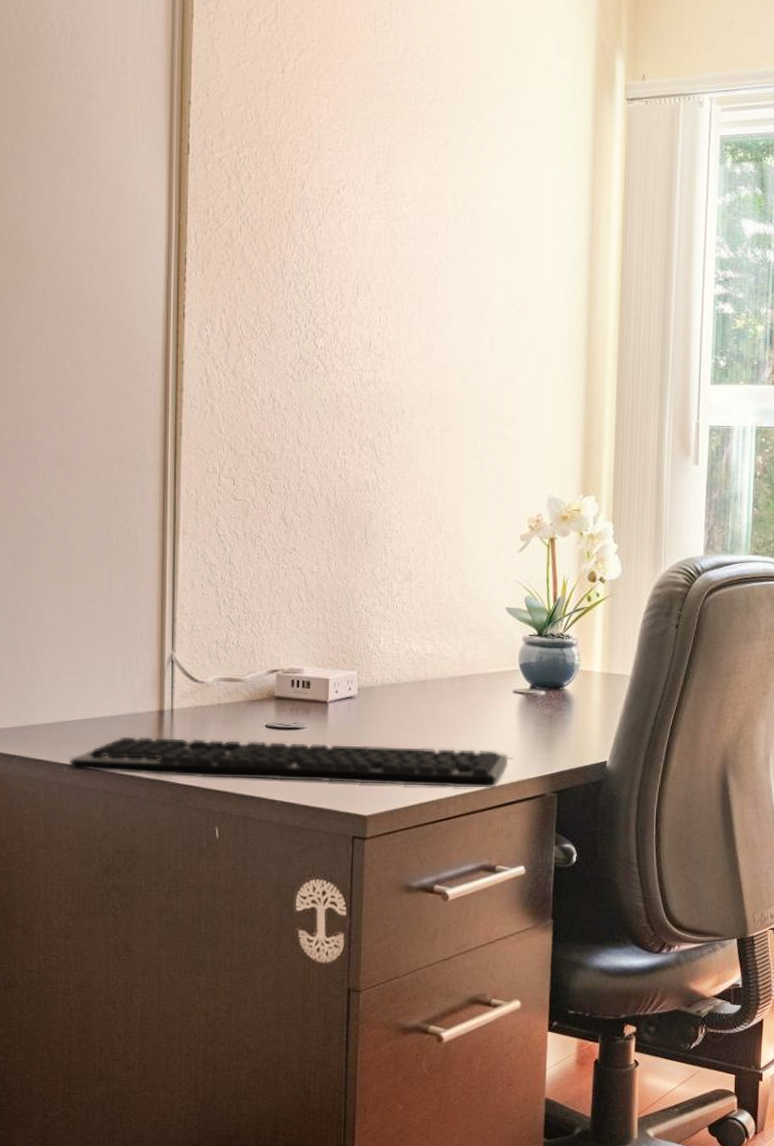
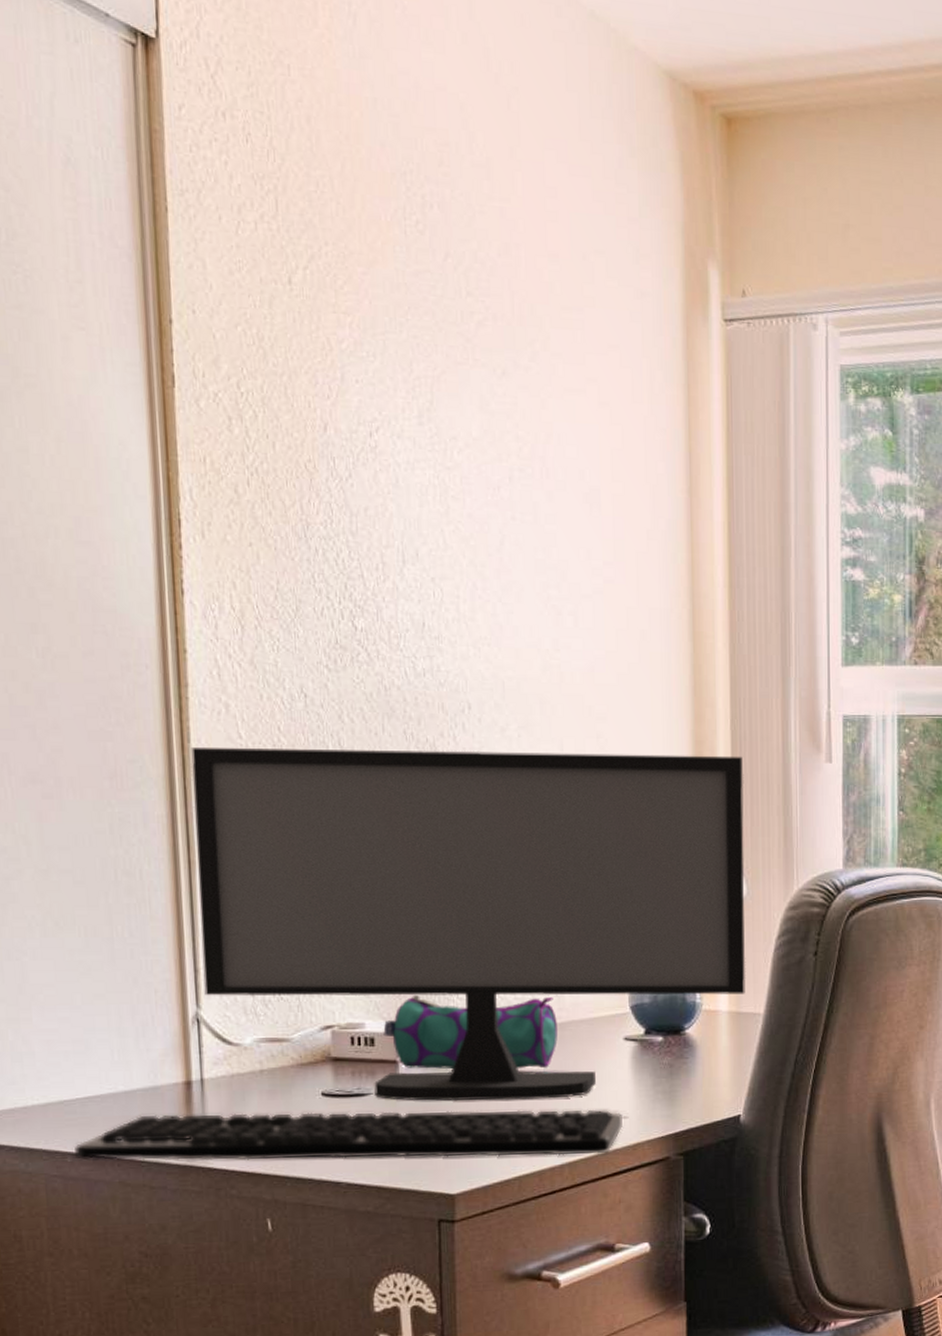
computer monitor: none [179,439,624,739] -> present [191,746,746,1101]
pencil case: none [318,647,459,714] -> present [383,994,558,1069]

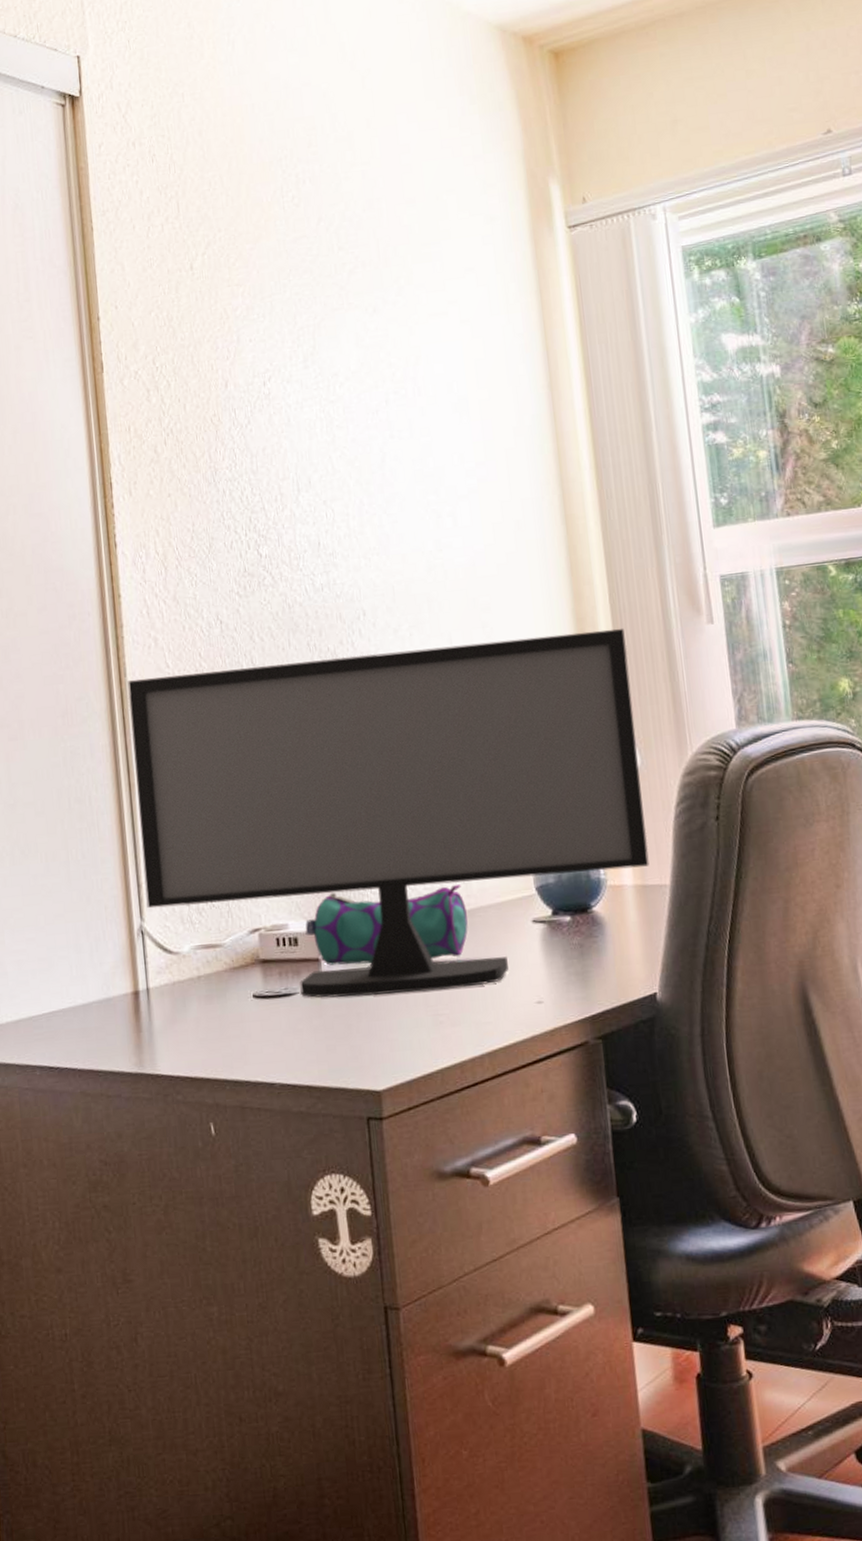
keyboard: present [75,1110,623,1160] -> none [42,995,539,1072]

